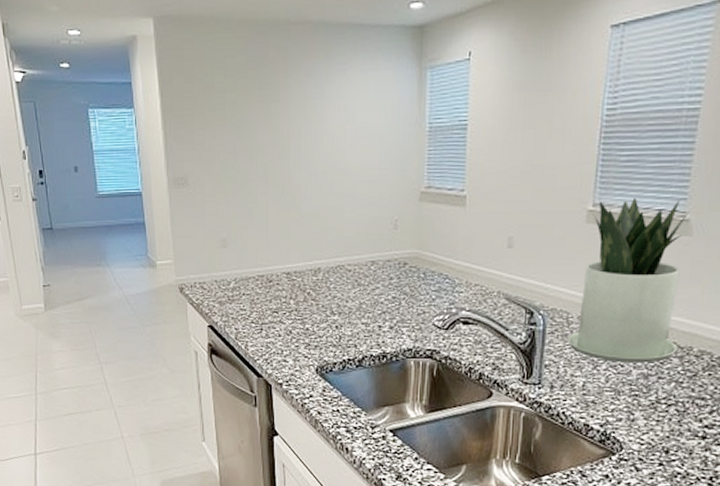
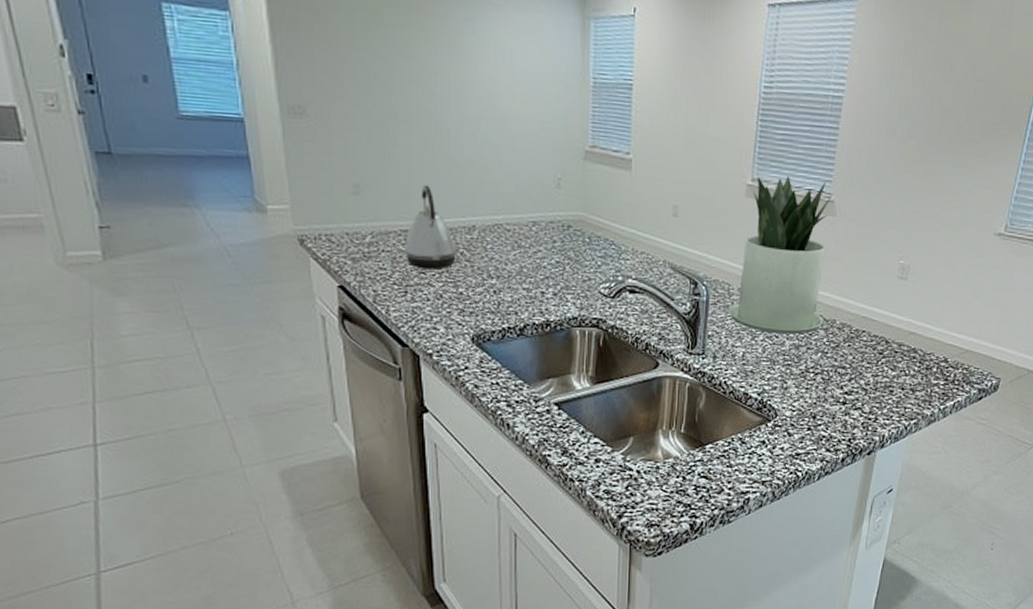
kettle: none [260,235,305,309] -> present [404,184,458,270]

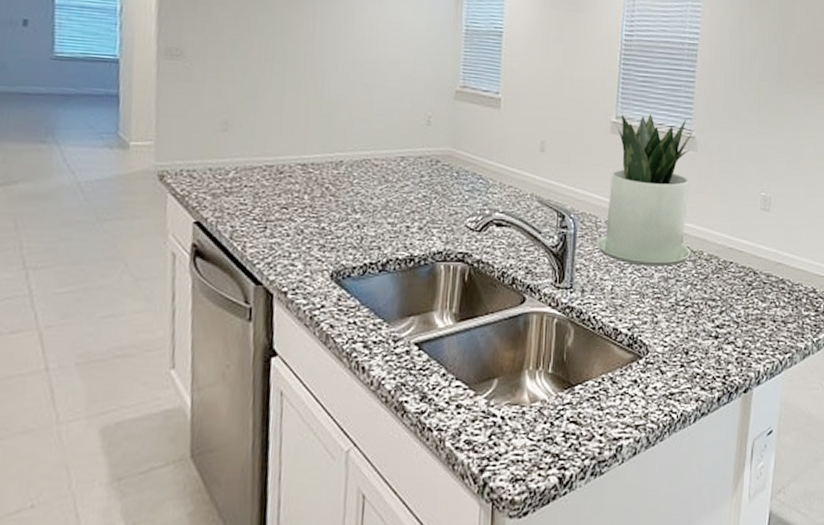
kettle: present [404,184,458,270] -> none [267,122,323,205]

